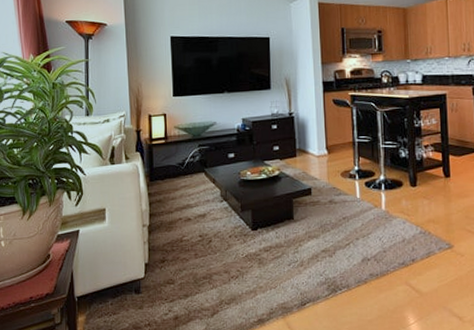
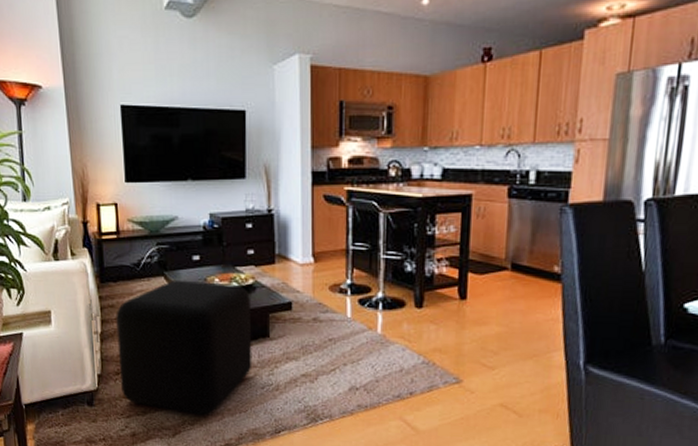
cube: none [162,175,280,294] -> present [116,279,253,415]

